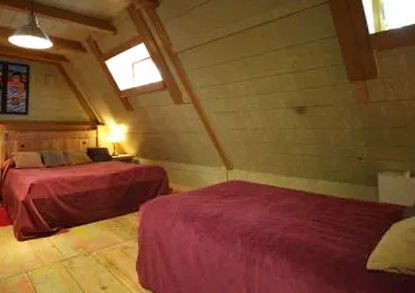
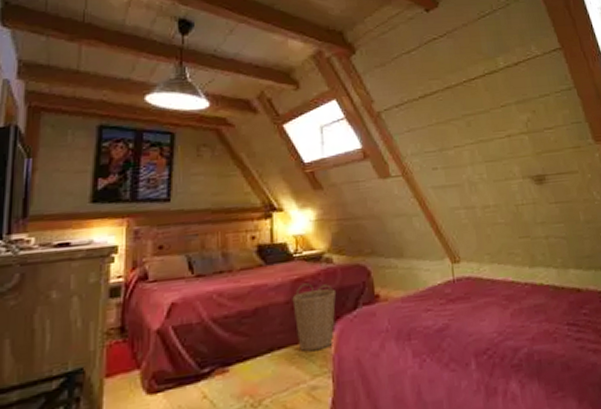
basket: none [111,177,142,224] -> present [292,283,337,352]

